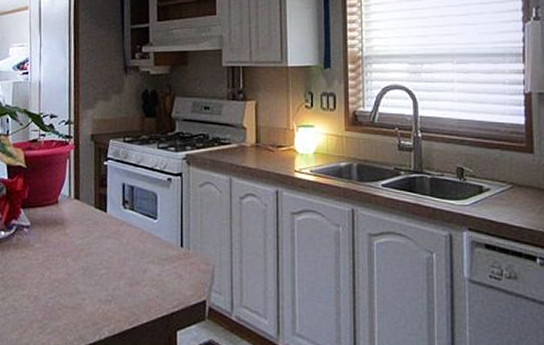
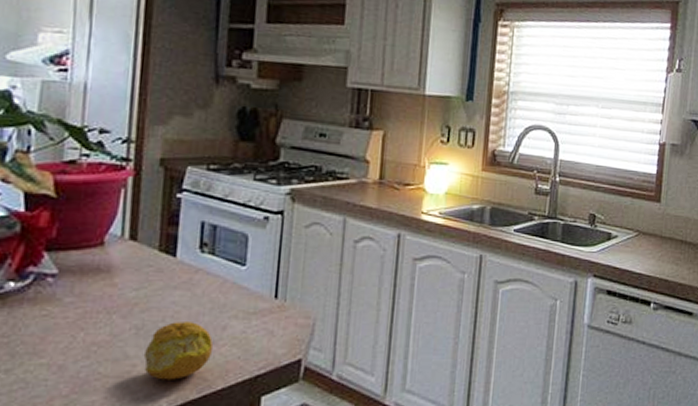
fruit: none [89,265,138,313] -> present [143,322,214,380]

